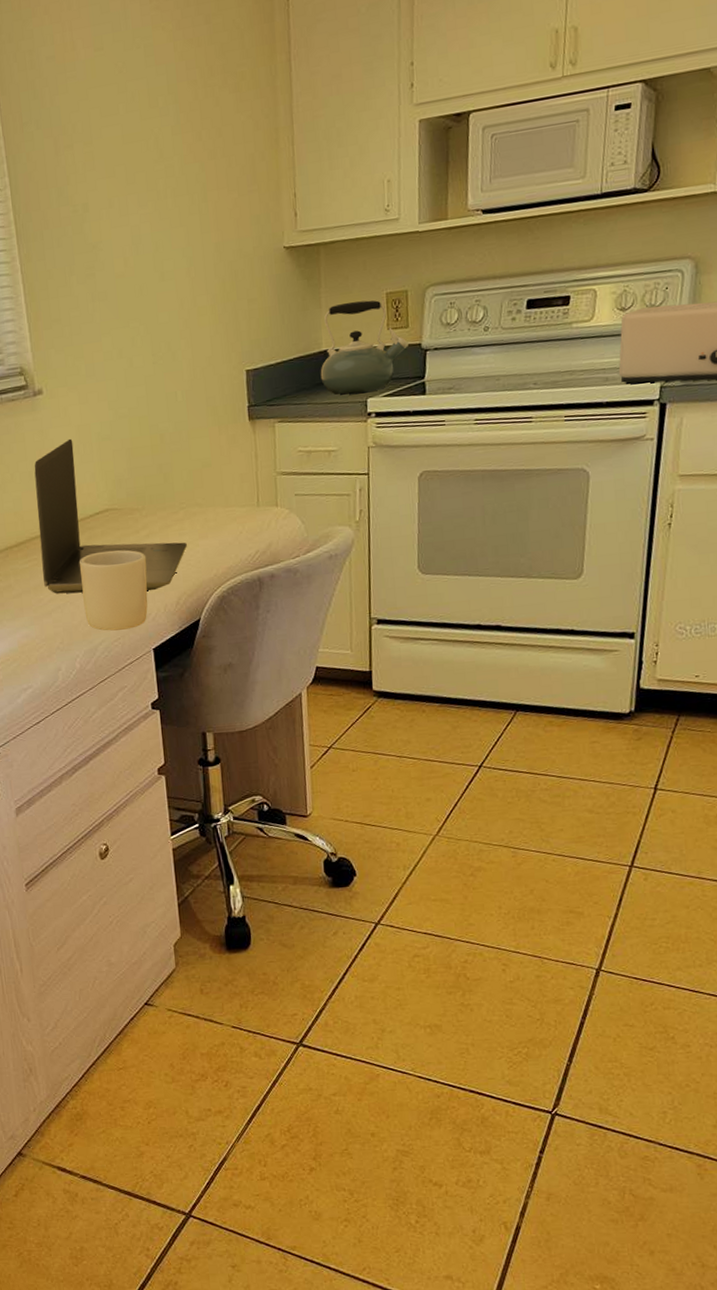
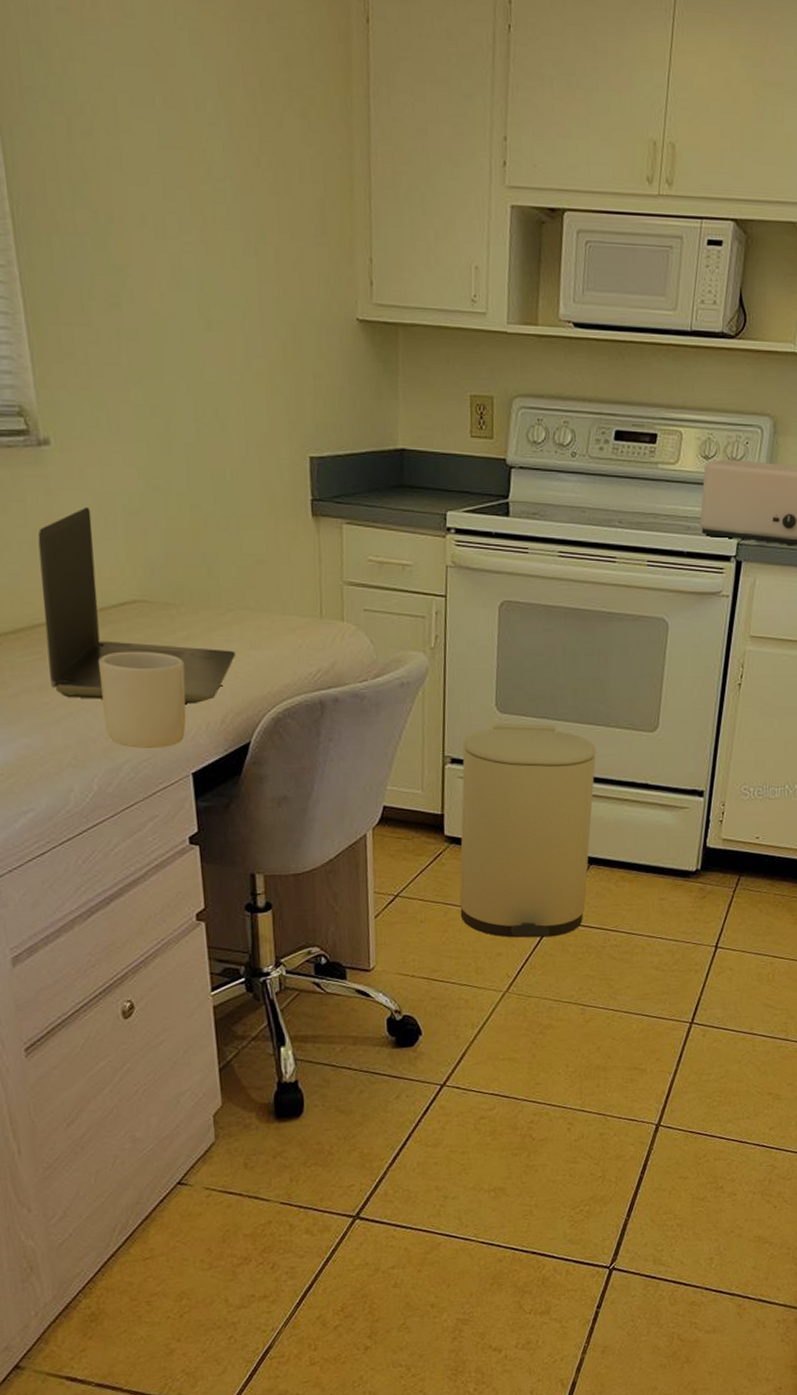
kettle: present [320,300,408,395] -> none [395,397,492,504]
pedal bin: none [388,580,519,784] -> present [459,722,596,938]

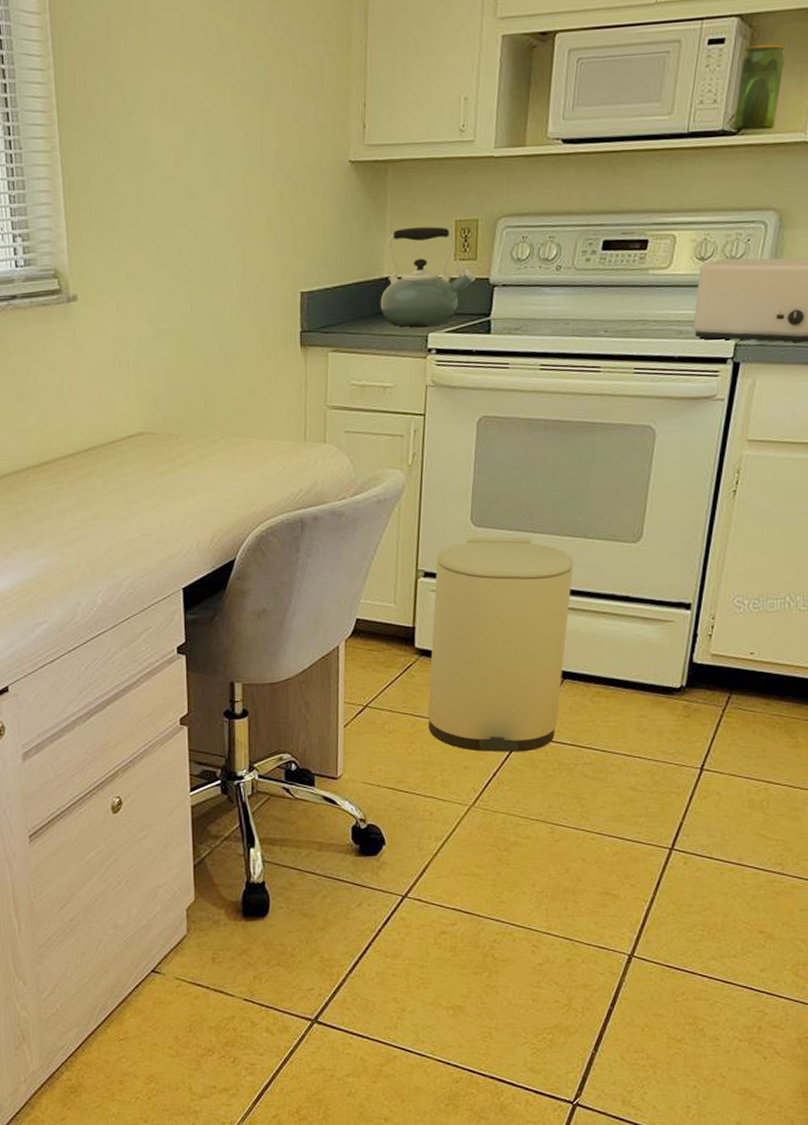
laptop computer: present [37,506,235,705] -> none [63,352,226,526]
mug: present [97,651,187,748] -> none [107,478,181,566]
kettle: none [395,397,492,504] -> present [380,226,475,327]
jar: none [731,250,776,337] -> present [733,43,785,132]

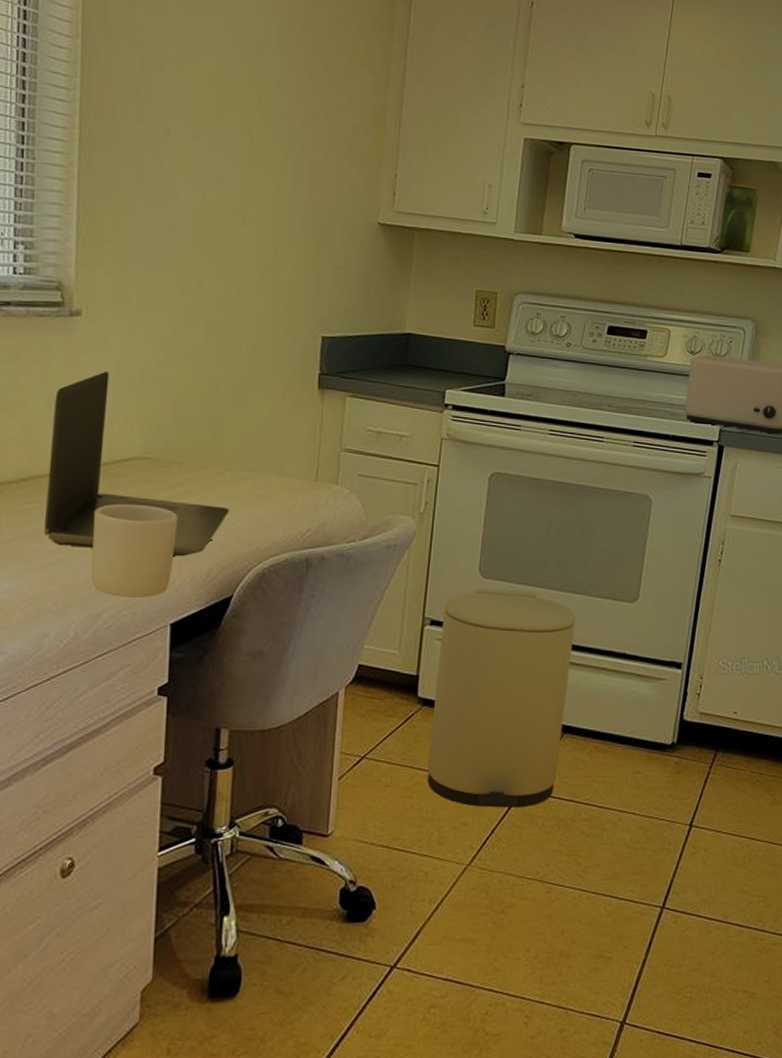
laptop computer: none [63,352,226,526] -> present [44,371,229,557]
mug: none [107,478,181,566] -> present [91,503,179,597]
kettle: present [380,226,475,327] -> none [400,290,492,383]

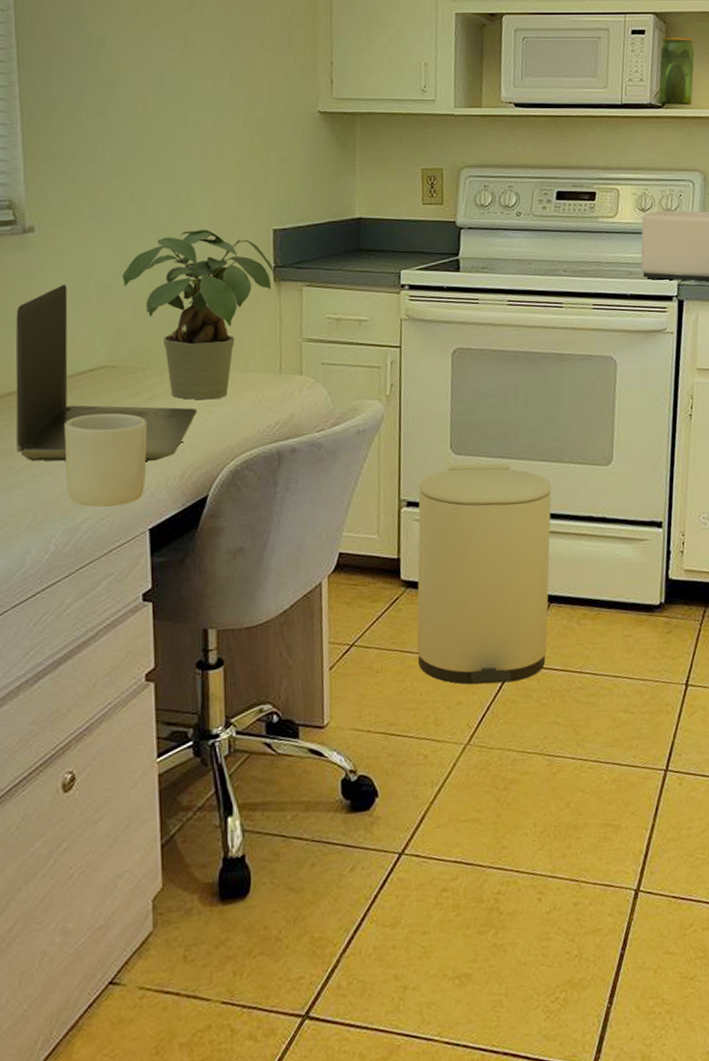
potted plant: none [166,329,323,501] -> present [122,229,278,400]

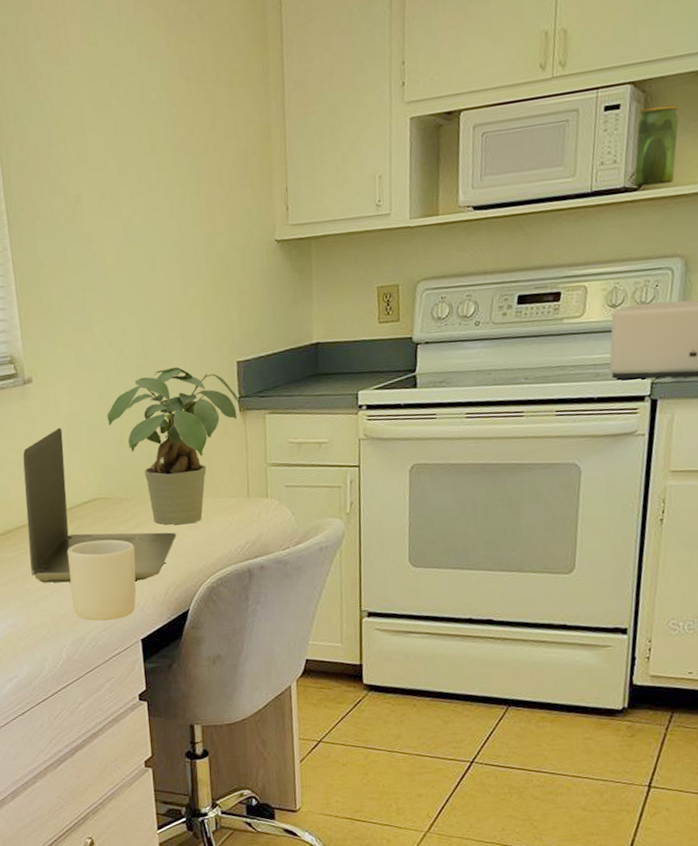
pedal bin: present [416,463,552,685] -> none [378,574,511,779]

